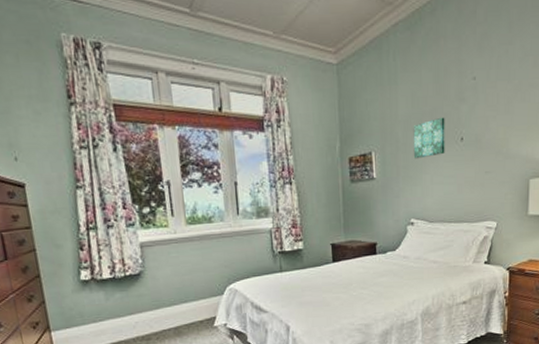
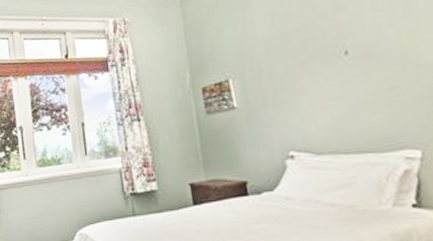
wall art: present [413,117,445,159] -> none [277,31,325,82]

